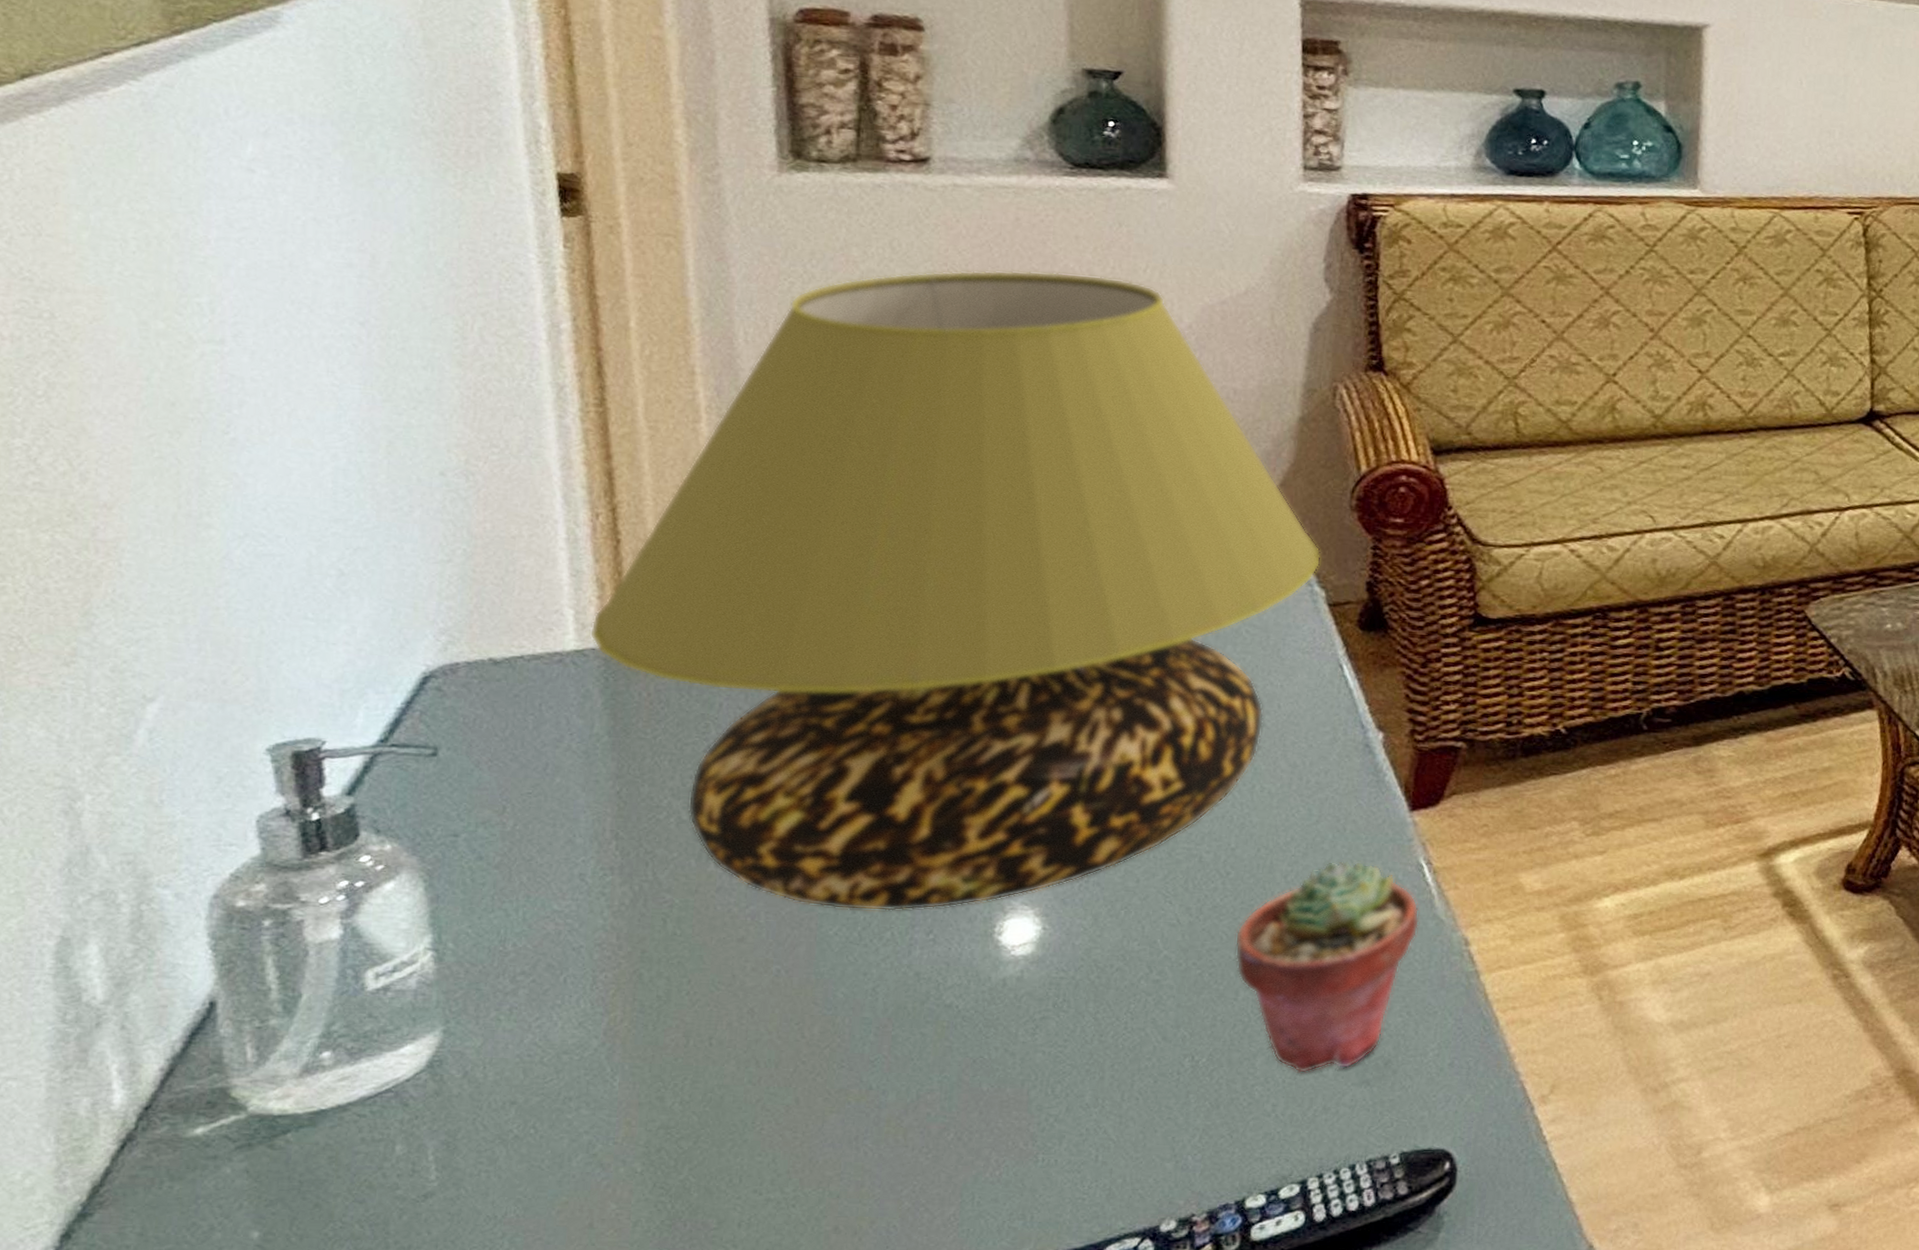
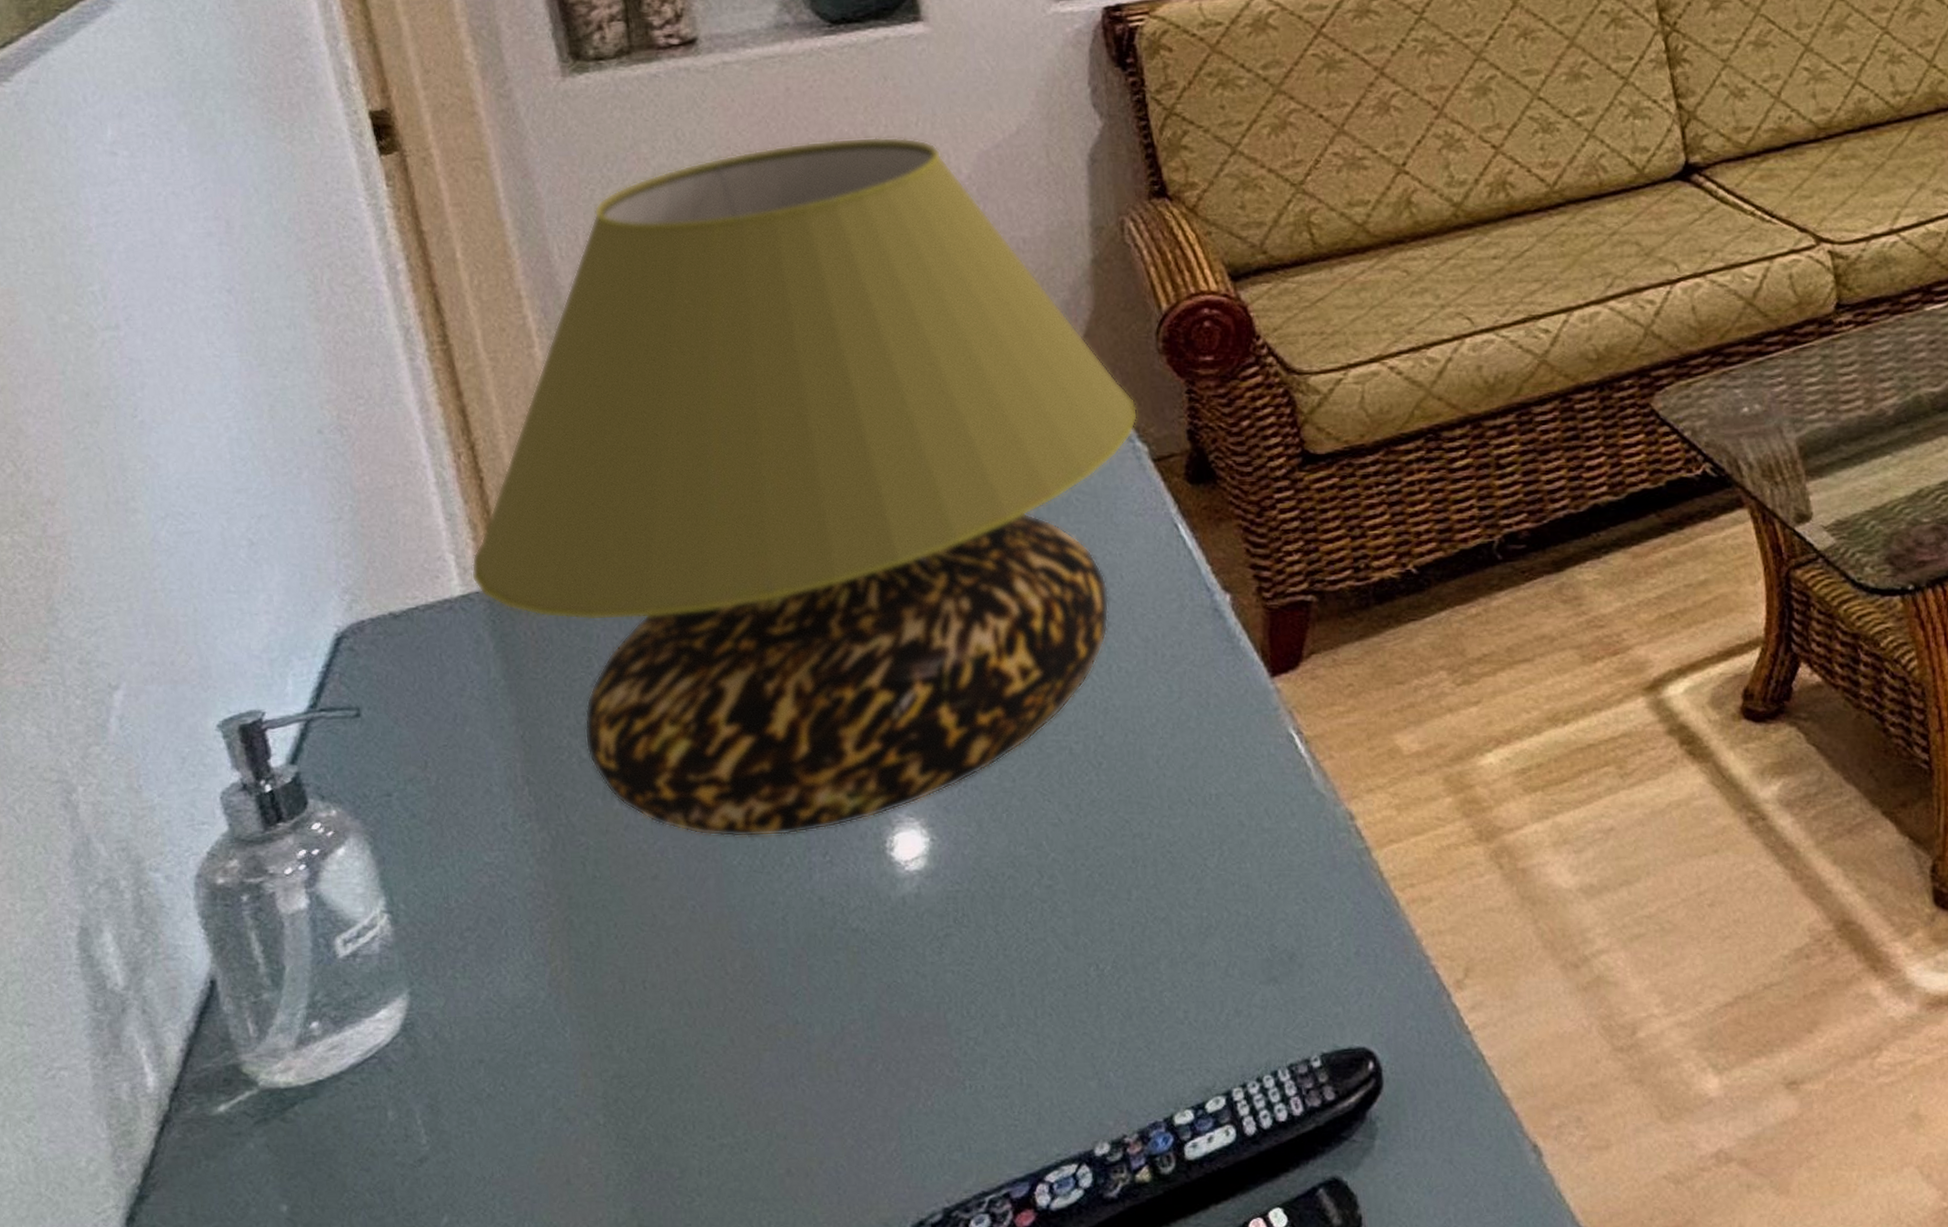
potted succulent: present [1234,860,1420,1074] -> none [1118,737,1301,975]

